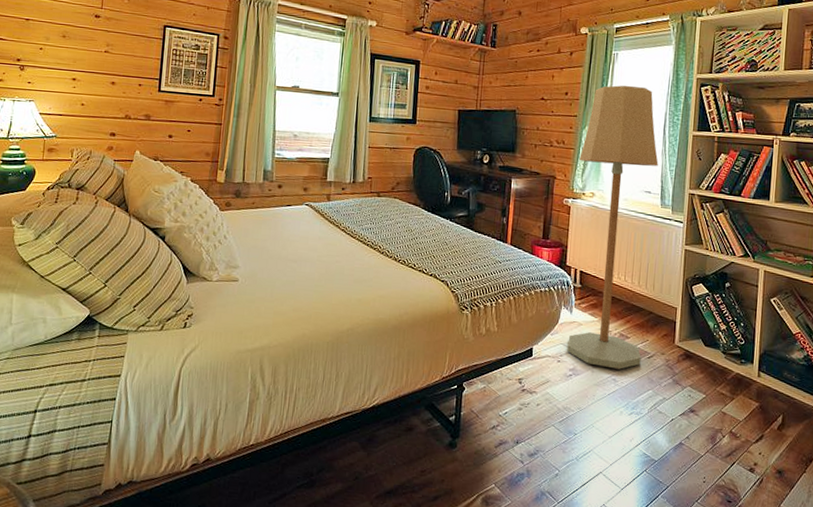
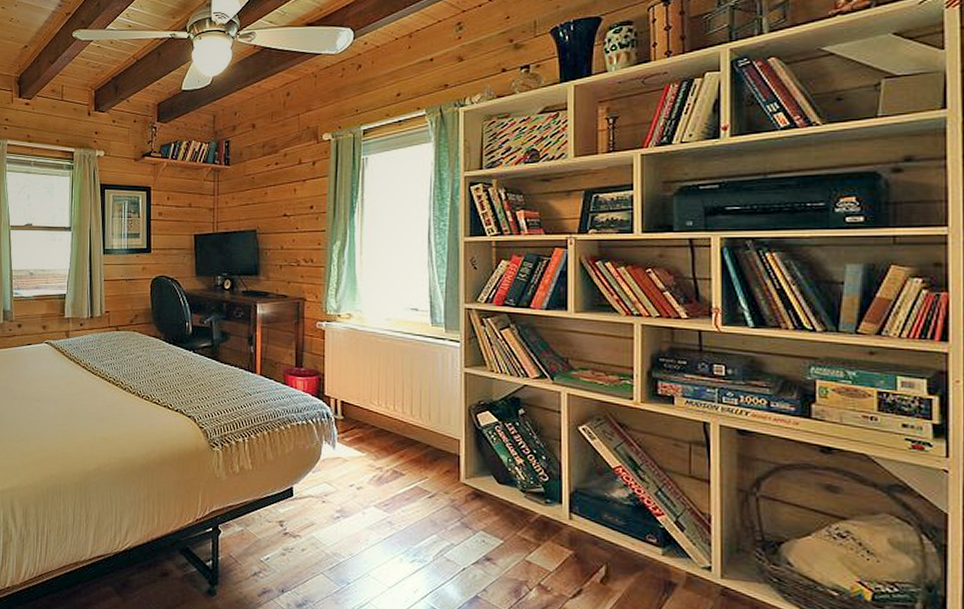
floor lamp: present [567,85,658,370] -> none [331,192,425,511]

